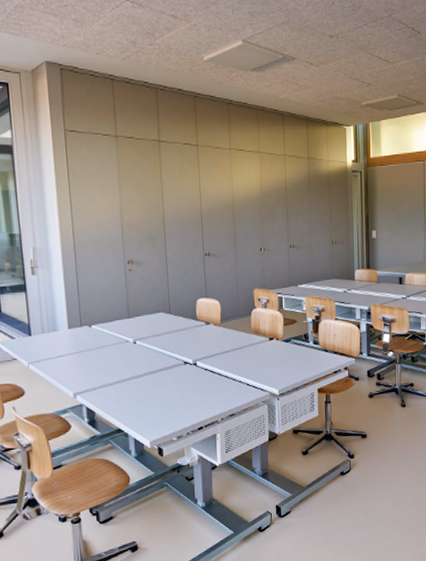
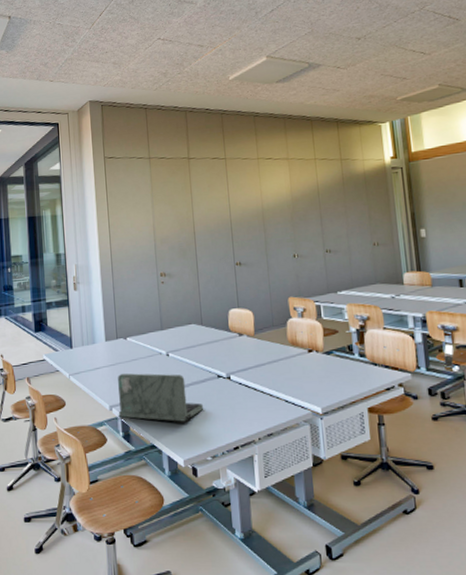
laptop: none [82,360,171,408] -> present [118,373,204,423]

